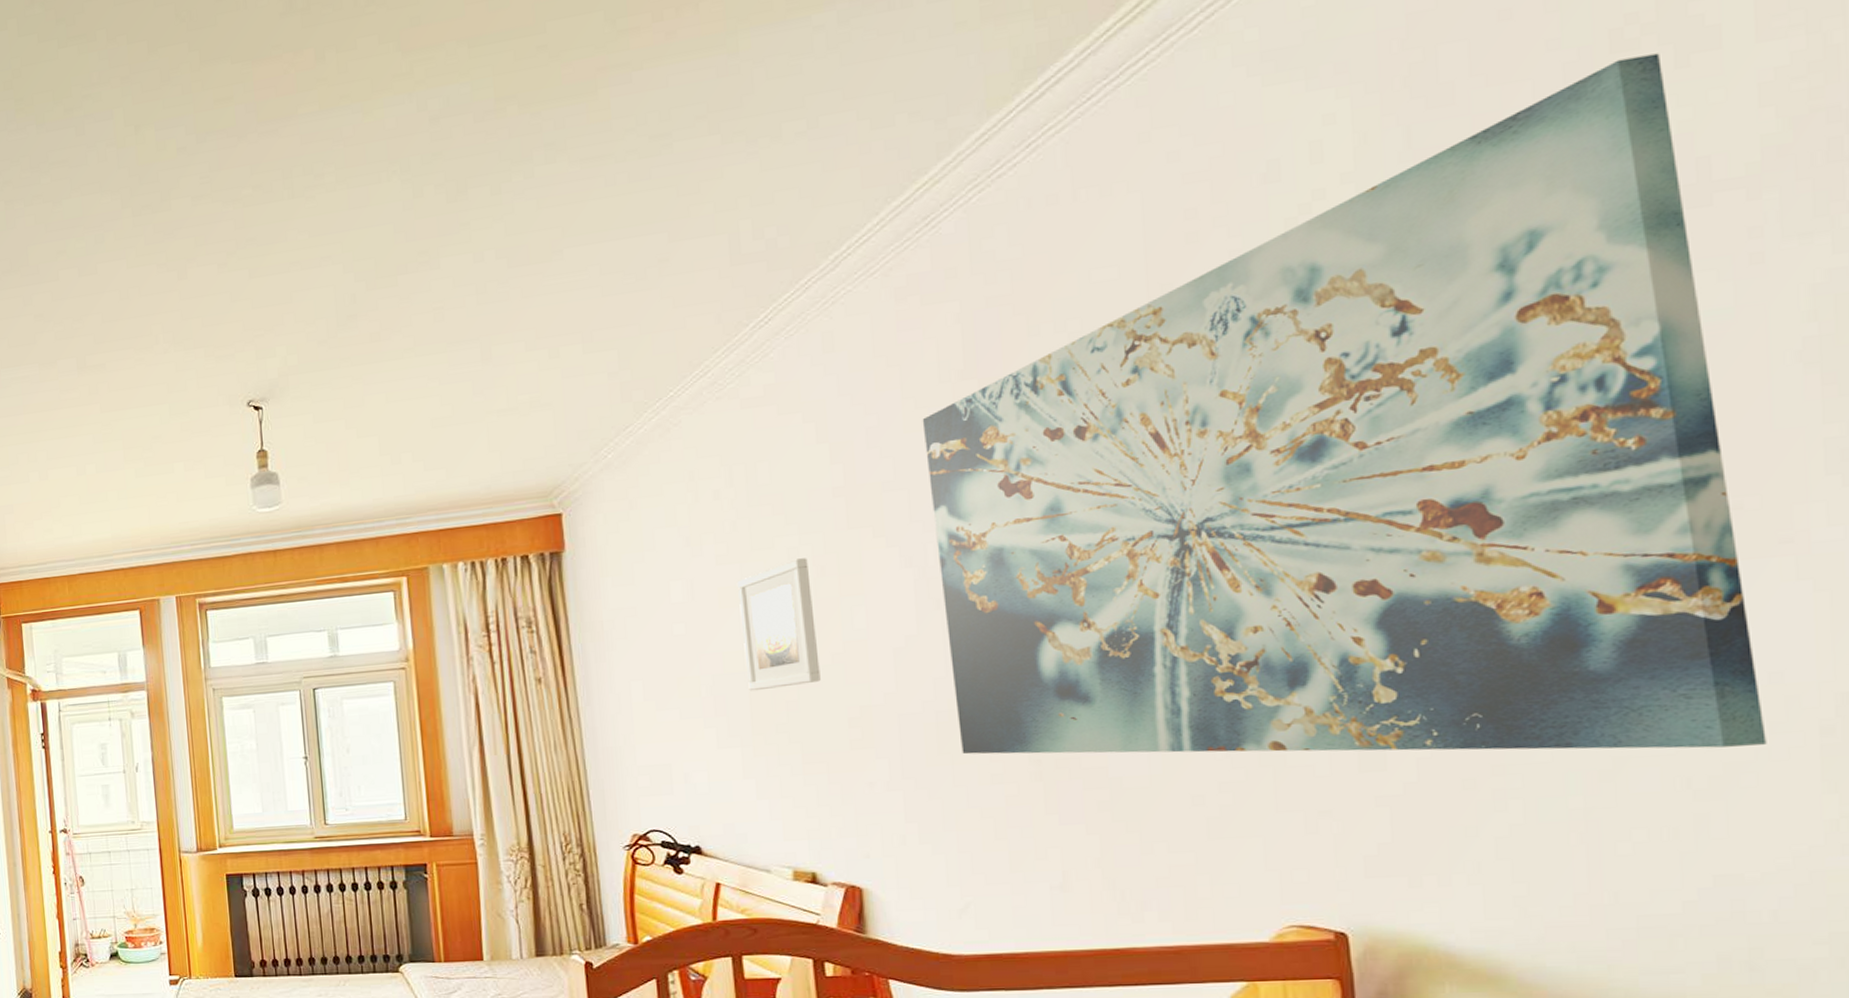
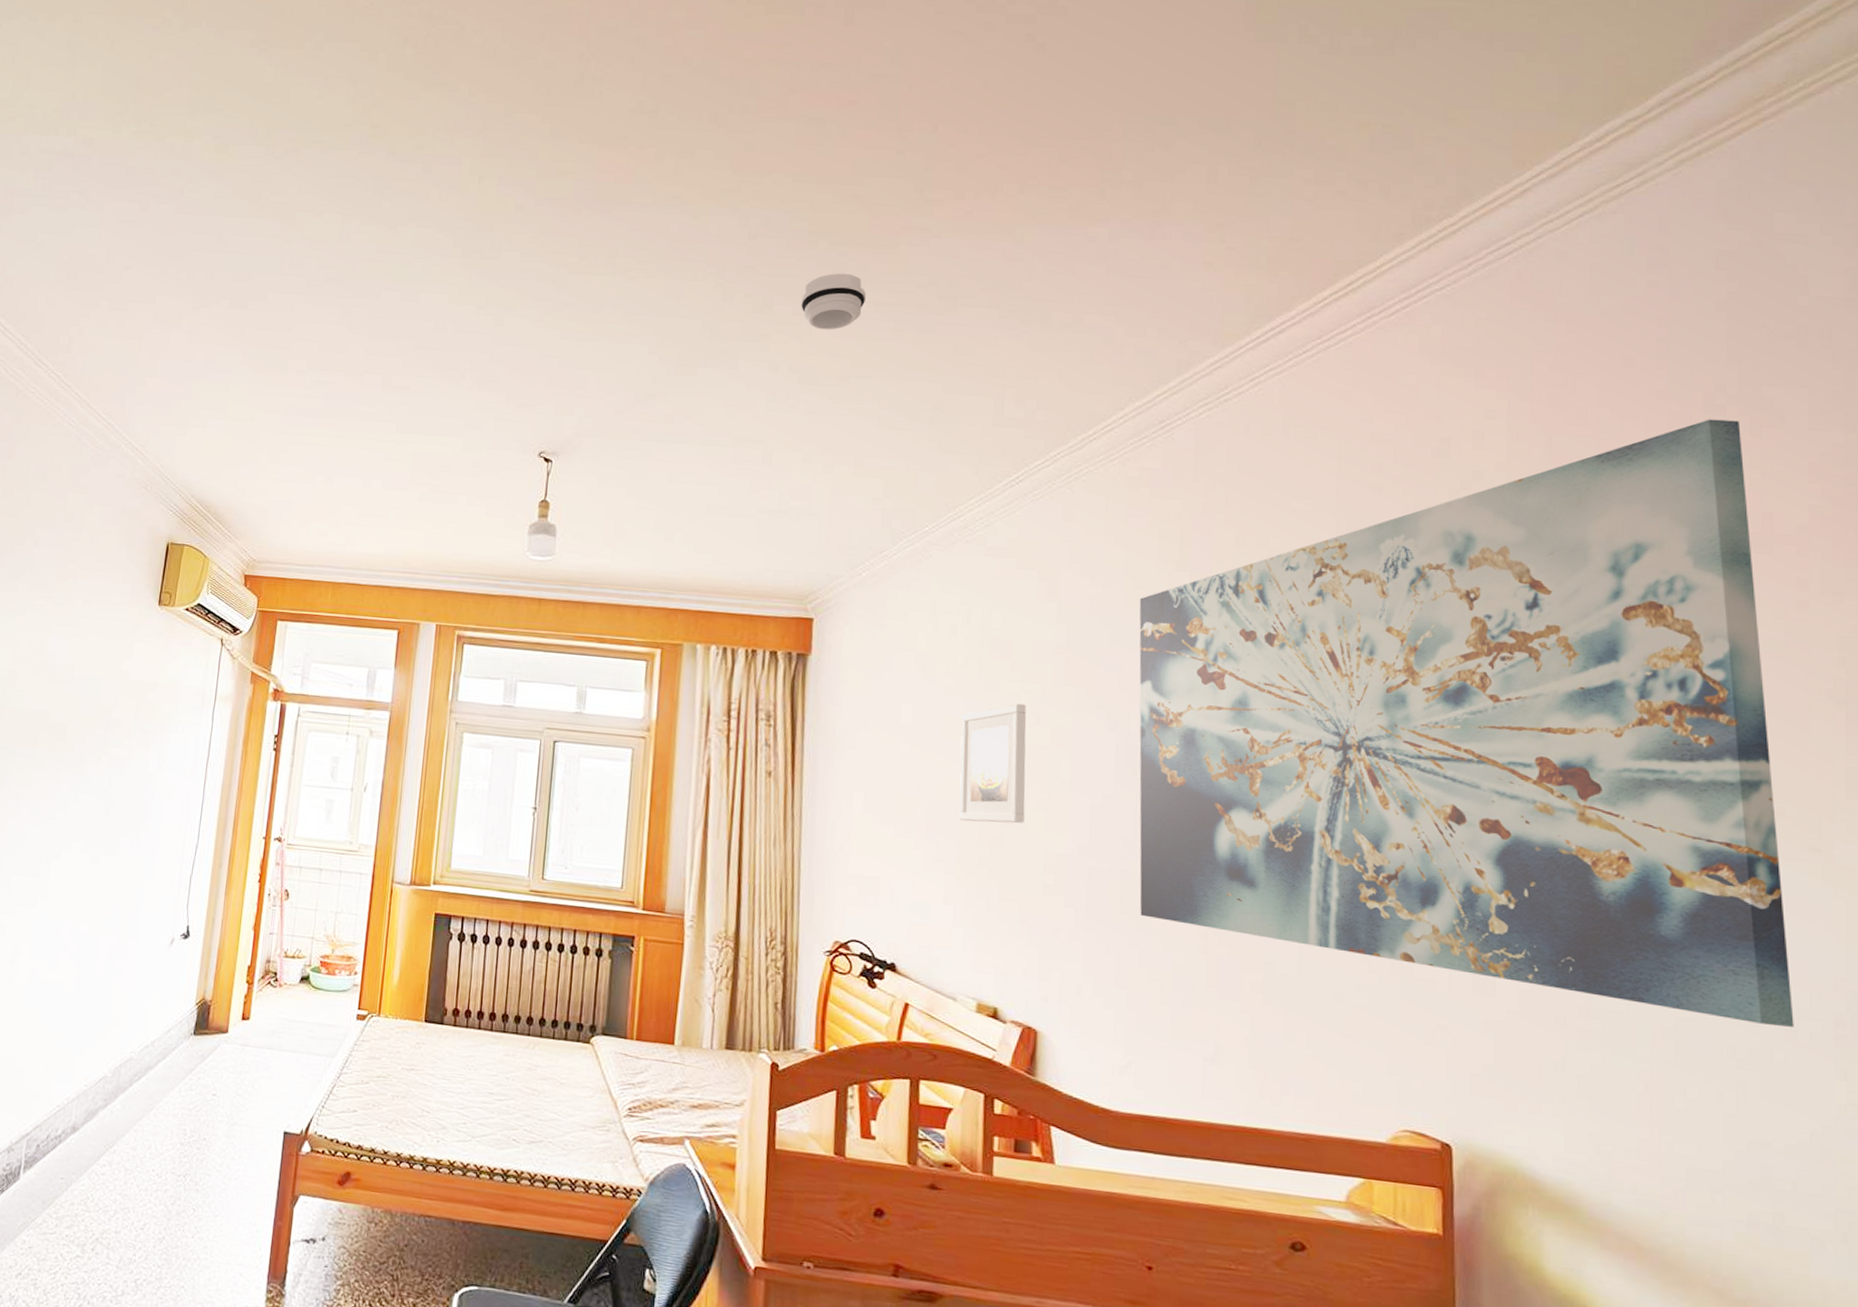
smoke detector: none [497,135,569,205] -> present [801,273,867,330]

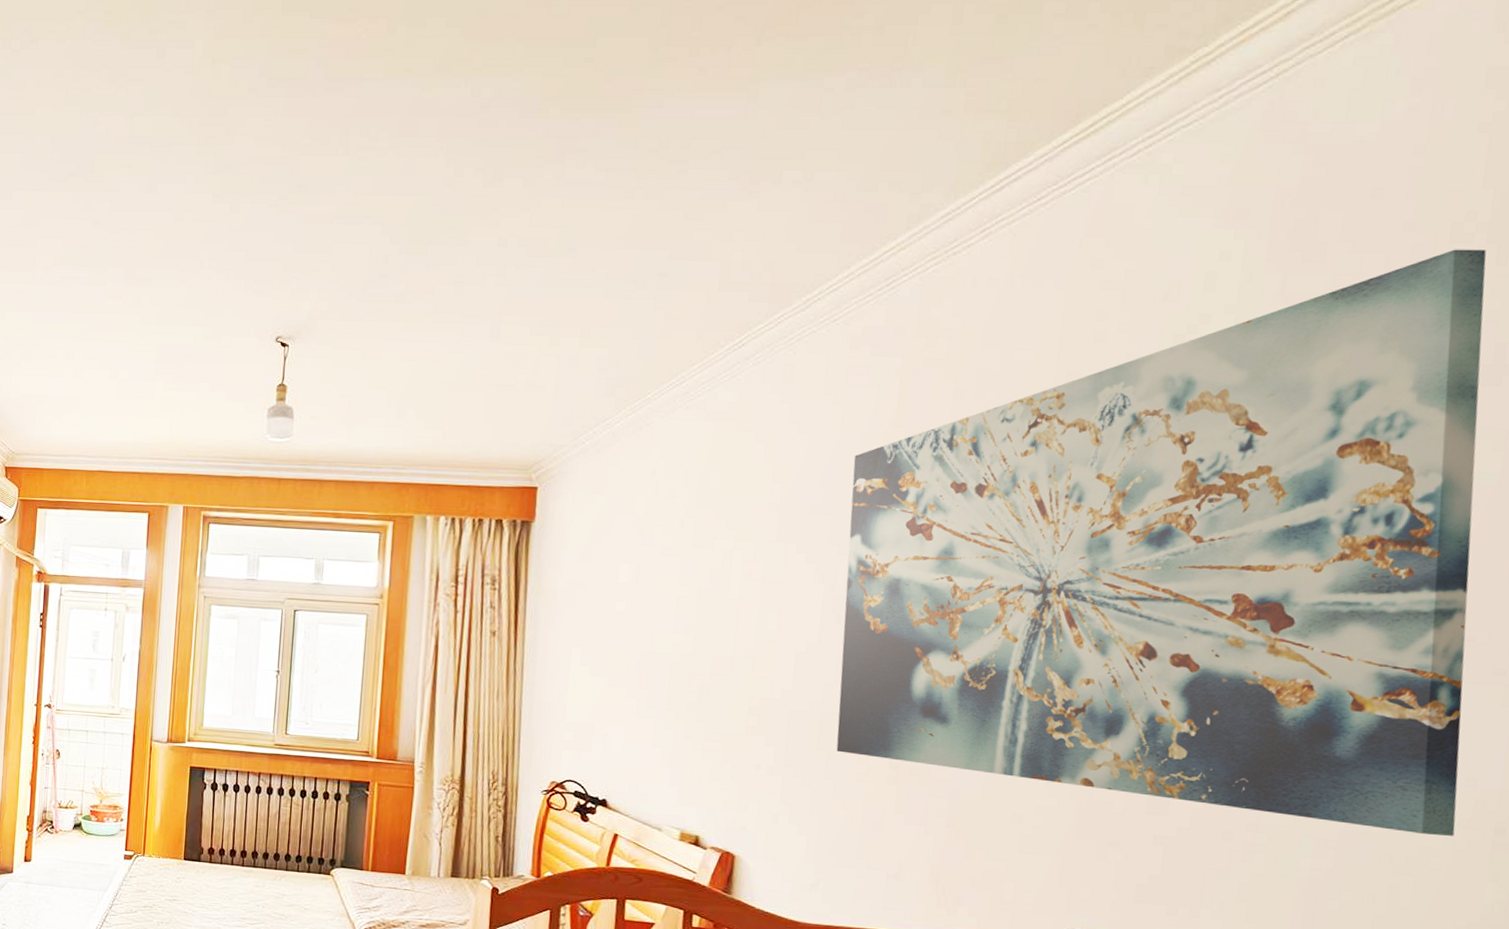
smoke detector: present [801,273,867,330] -> none [531,141,597,201]
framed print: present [959,703,1026,824] -> none [670,561,739,672]

